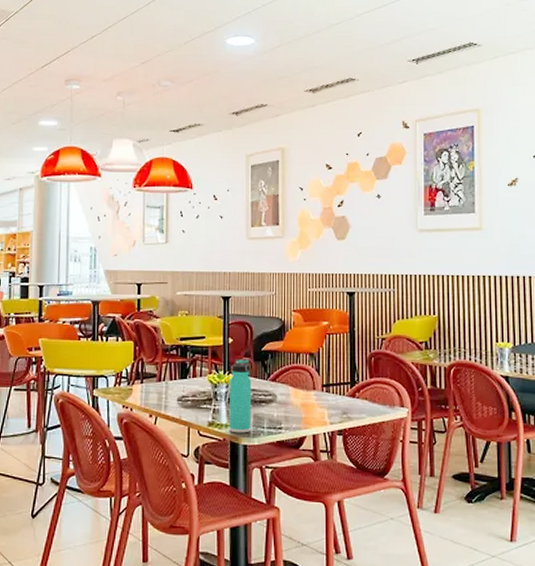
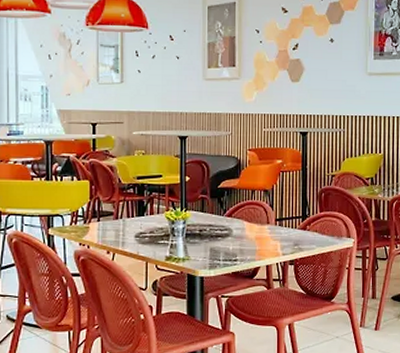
thermos bottle: present [229,359,252,433] -> none [186,196,208,266]

